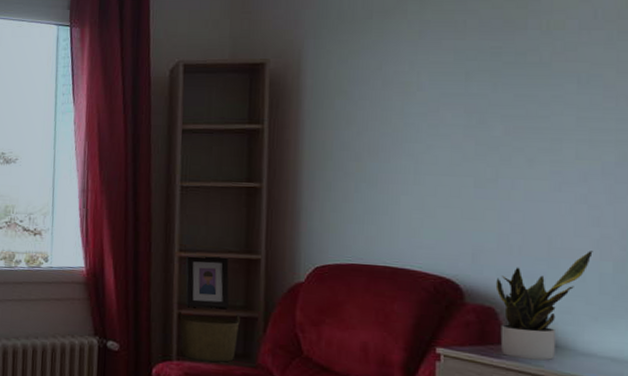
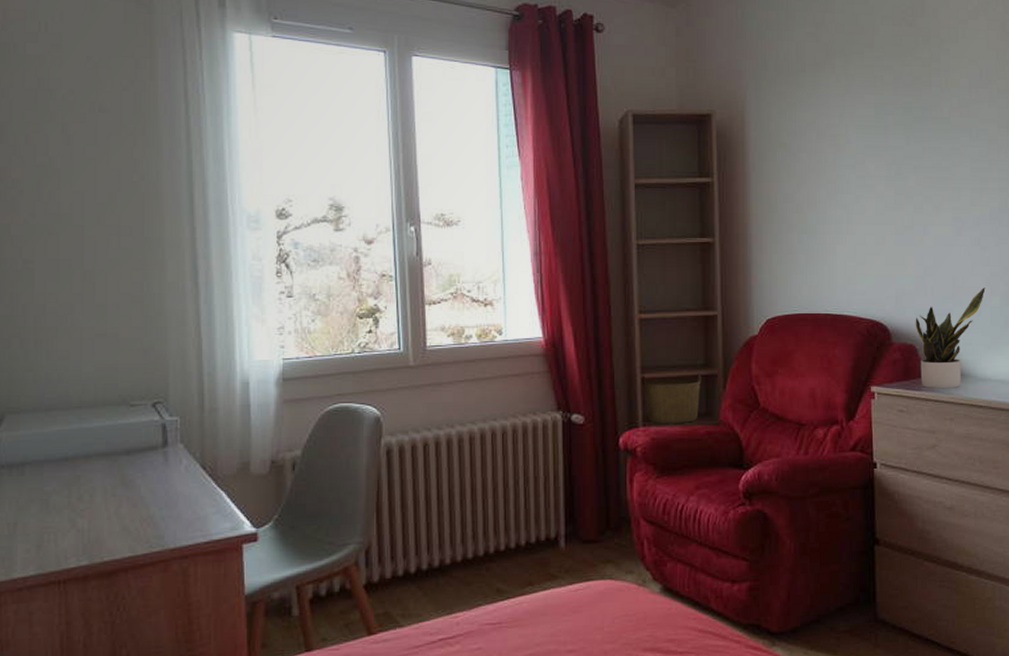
picture frame: present [185,256,229,308] -> none [646,316,690,370]

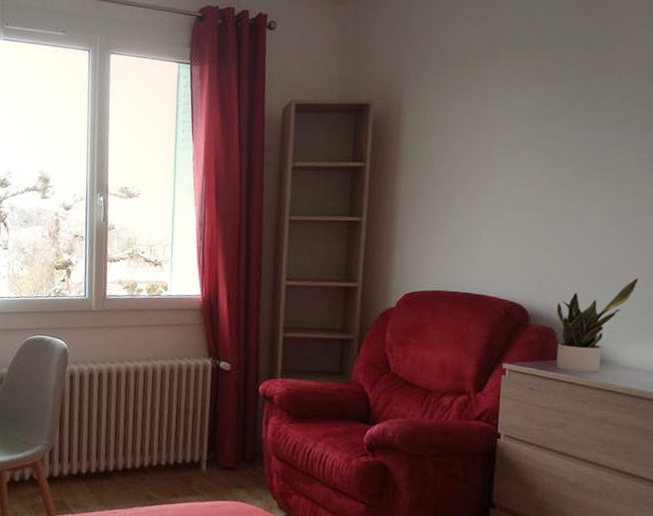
basket: present [642,373,701,424] -> none [283,335,338,379]

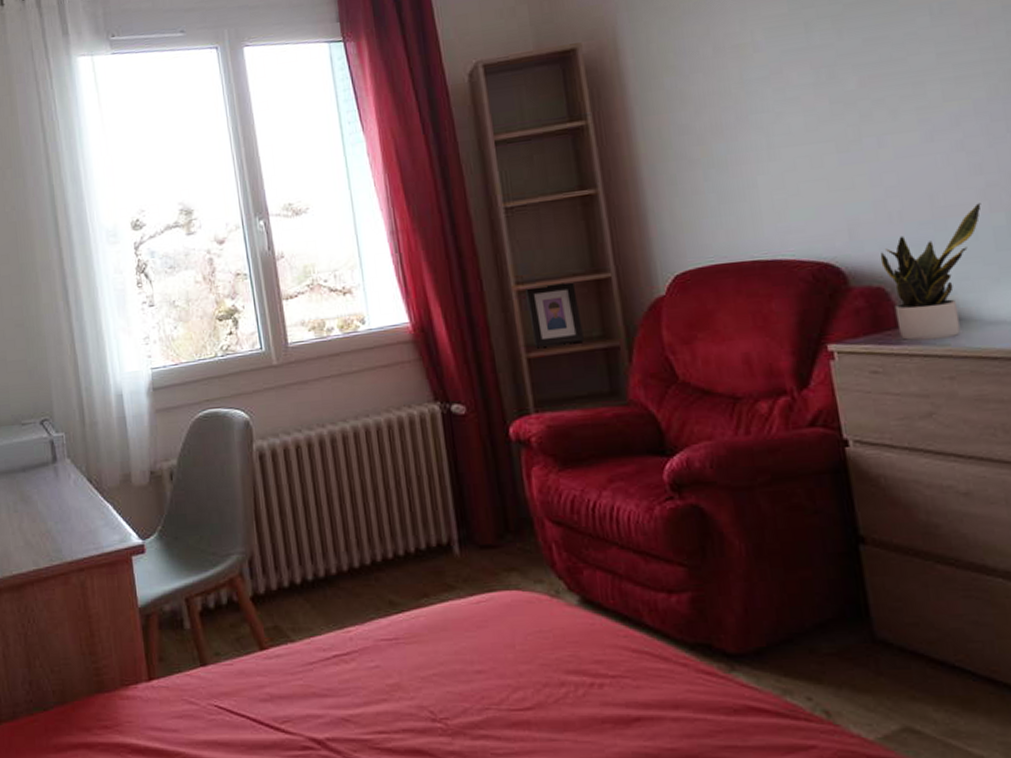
picture frame: none [290,284,330,332] -> present [524,283,584,347]

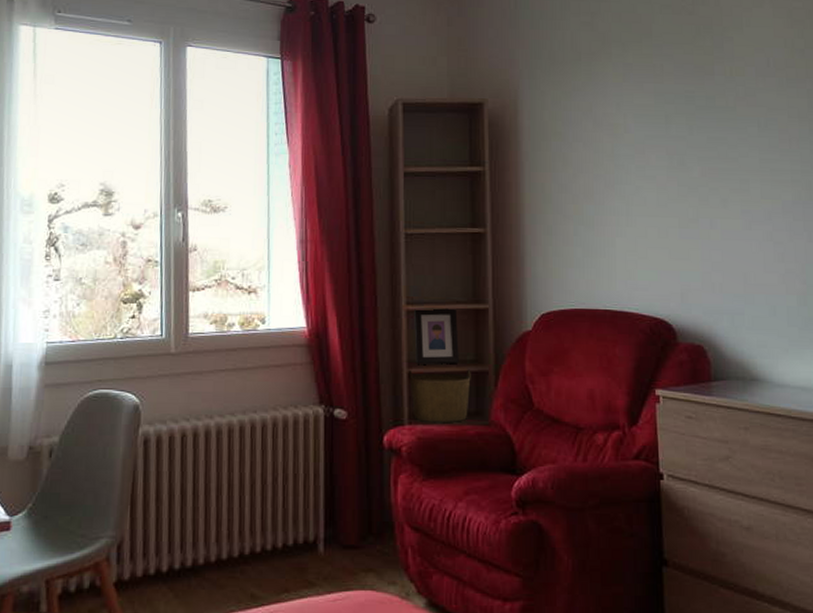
basket: none [527,346,602,409] -> present [408,369,471,423]
potted plant: present [880,203,981,341] -> none [703,285,780,395]

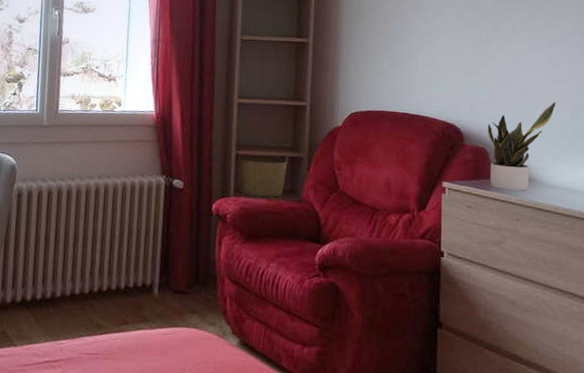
picture frame: present [413,308,459,365] -> none [242,102,280,149]
potted plant: none [703,285,780,395] -> present [487,102,556,192]

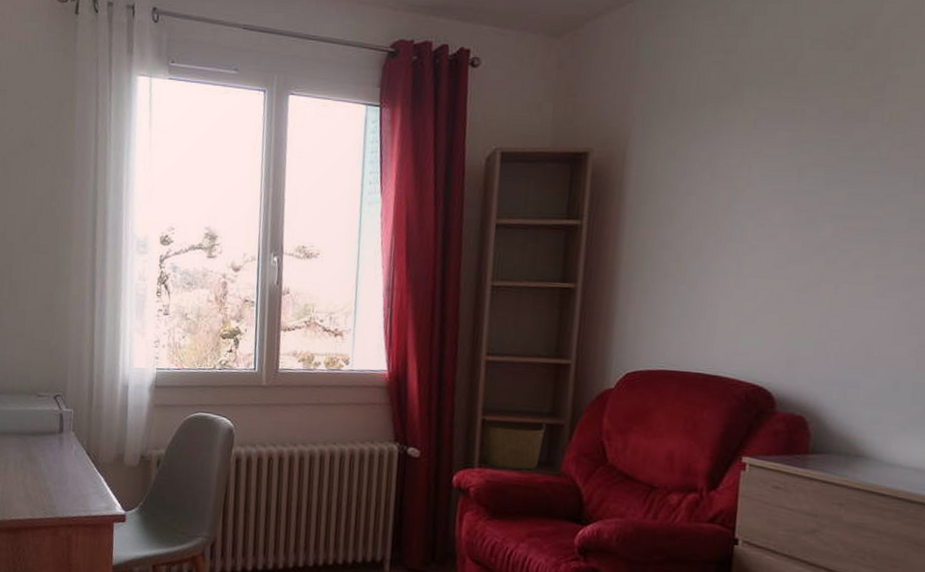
potted plant: present [487,102,556,192] -> none [807,359,910,471]

